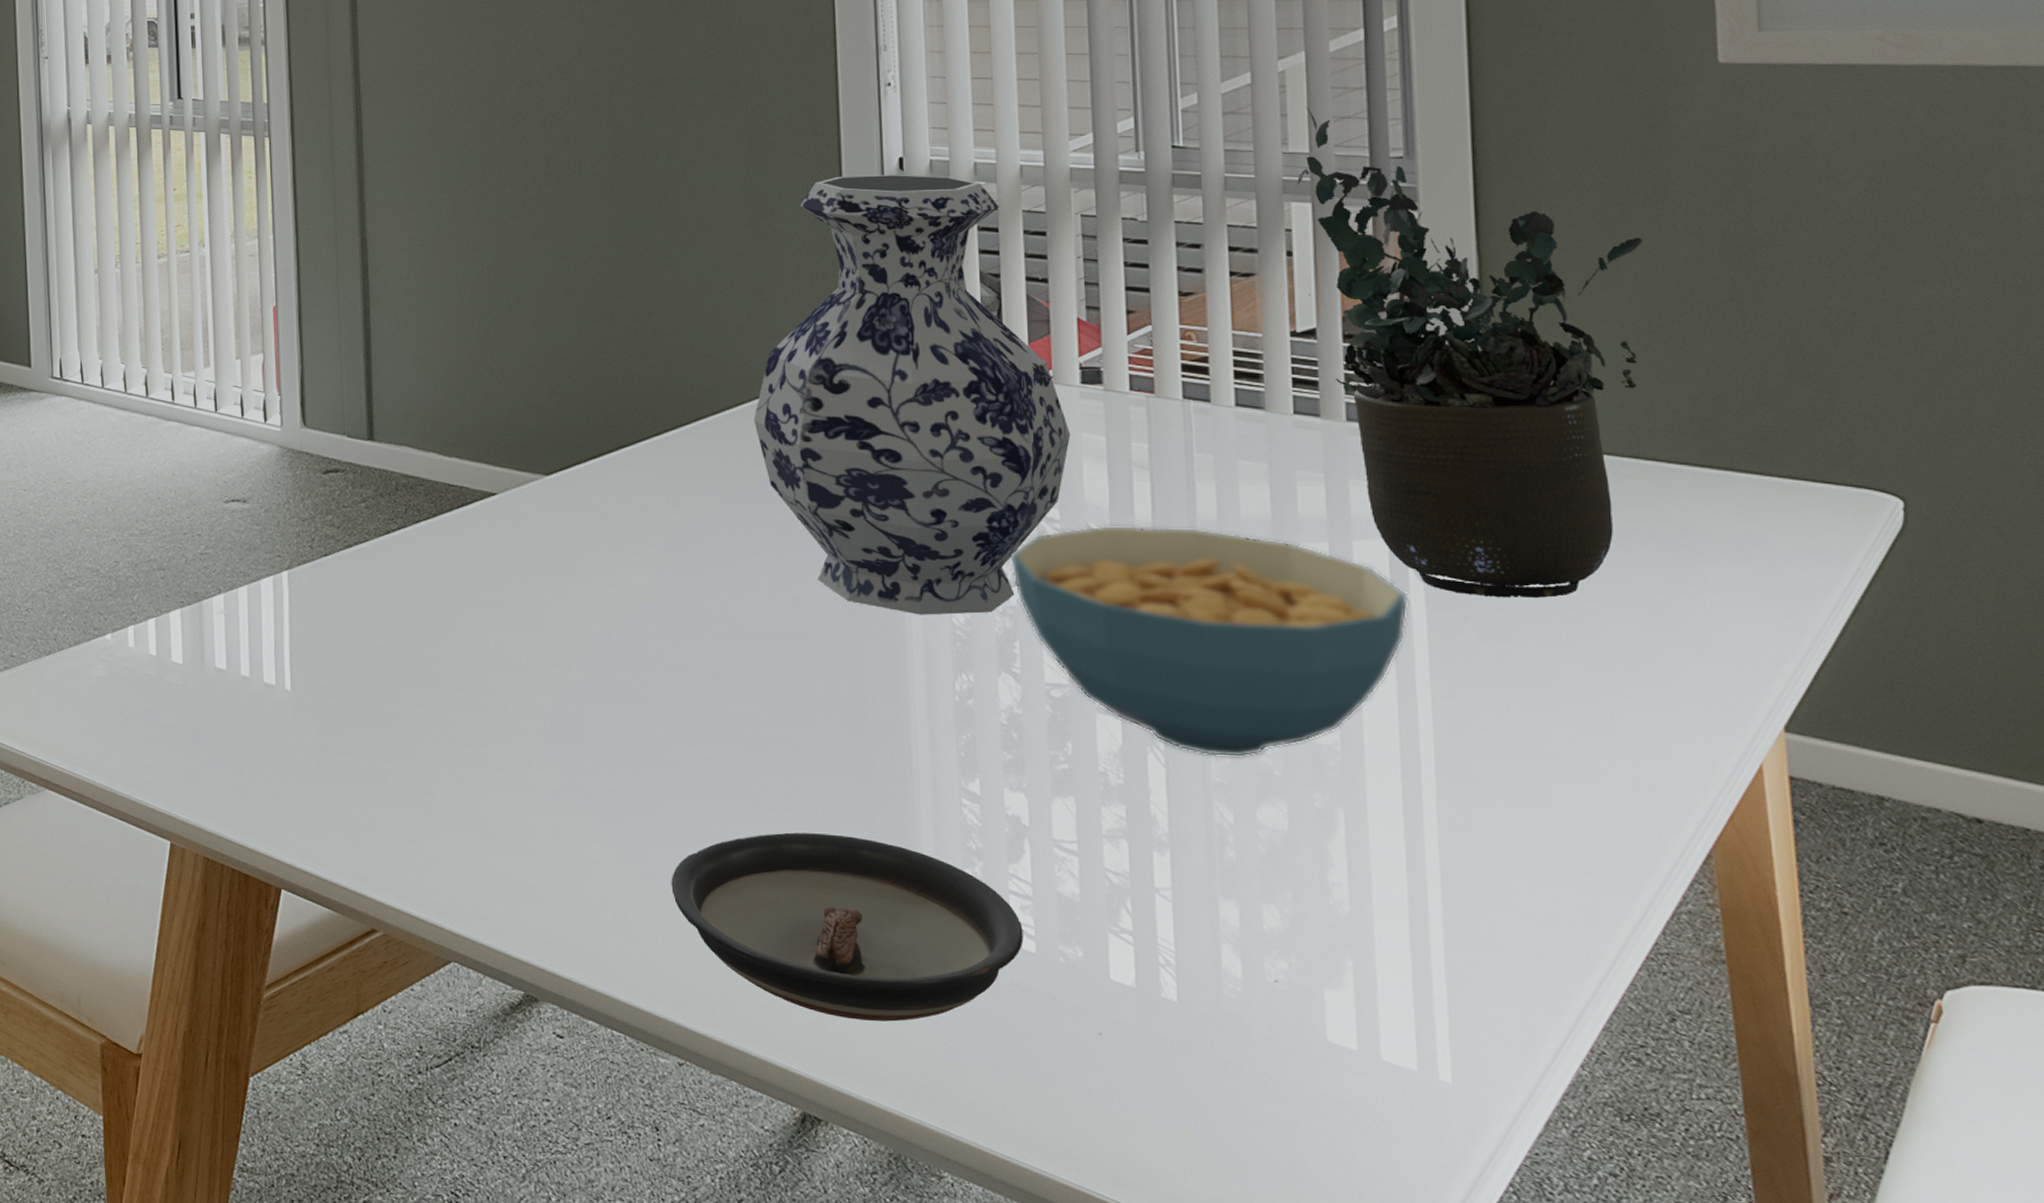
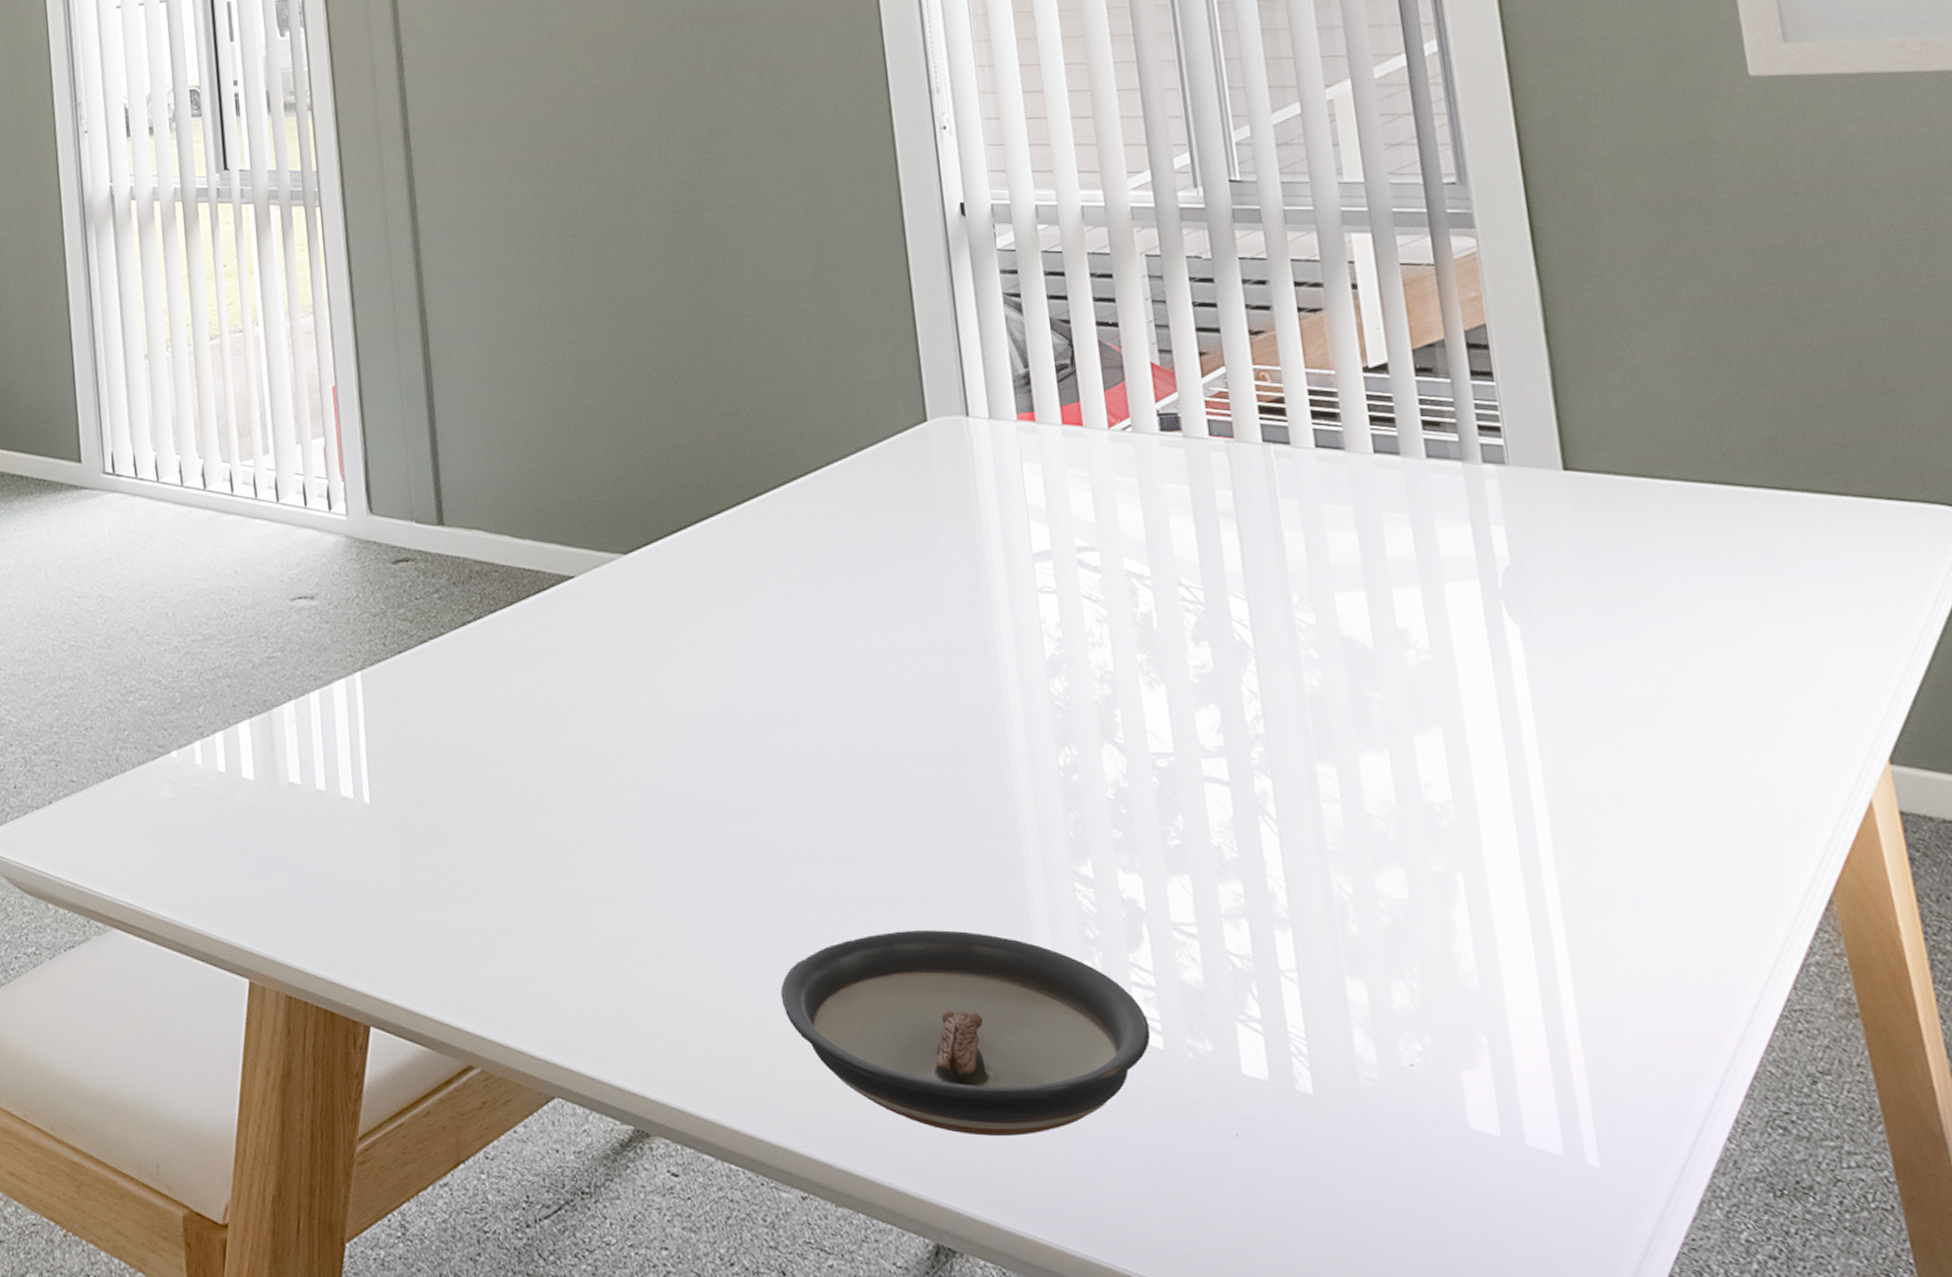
vase: present [754,174,1071,615] -> none [833,220,1155,686]
cereal bowl: present [1009,525,1409,758] -> none [1103,577,1507,823]
potted plant: present [1297,107,1642,598] -> none [1355,136,1707,637]

